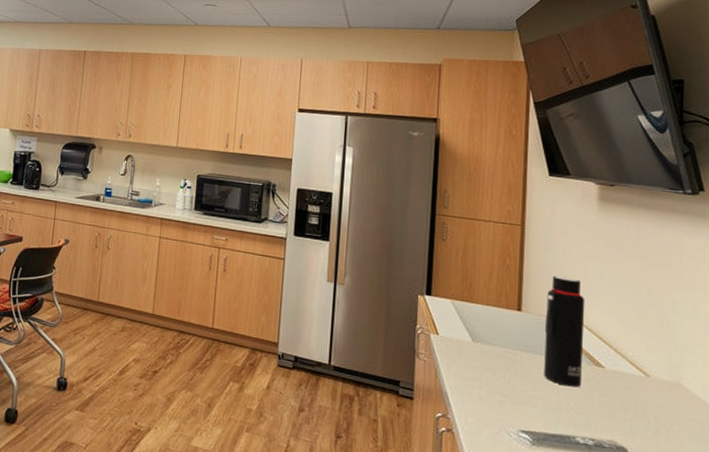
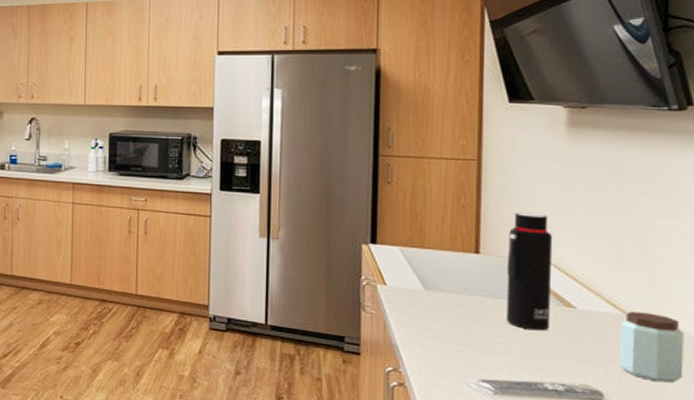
peanut butter: none [642,374,698,444] -> present [620,311,684,383]

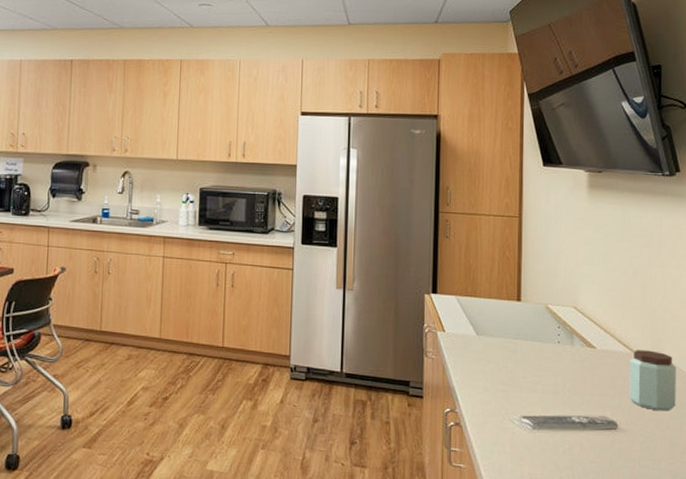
water bottle: present [506,212,553,331] -> none [542,264,578,370]

